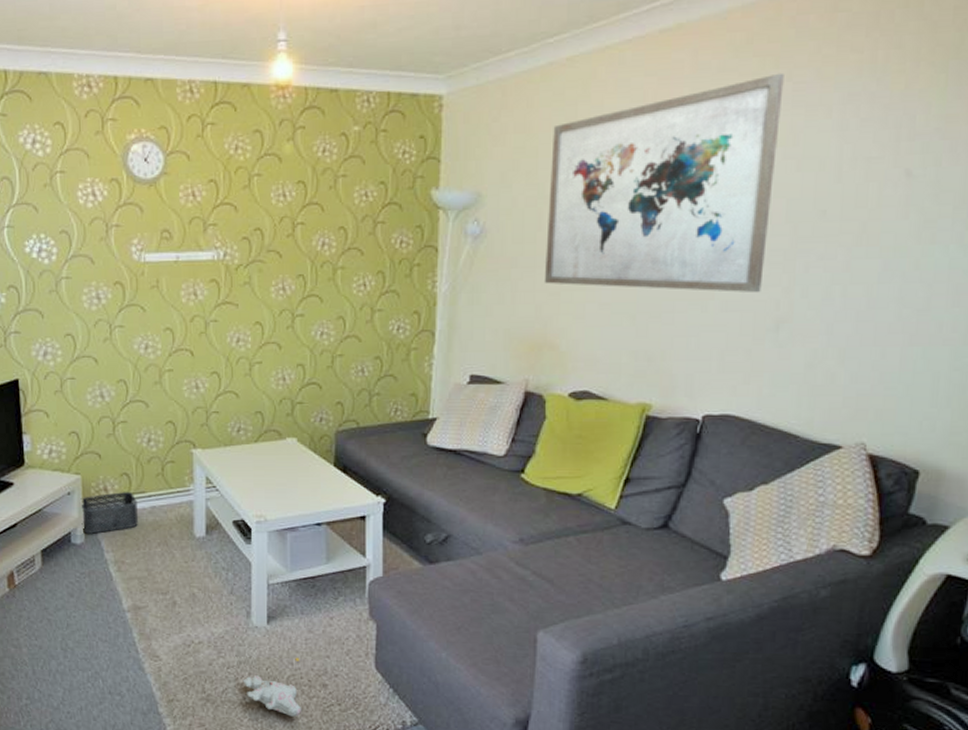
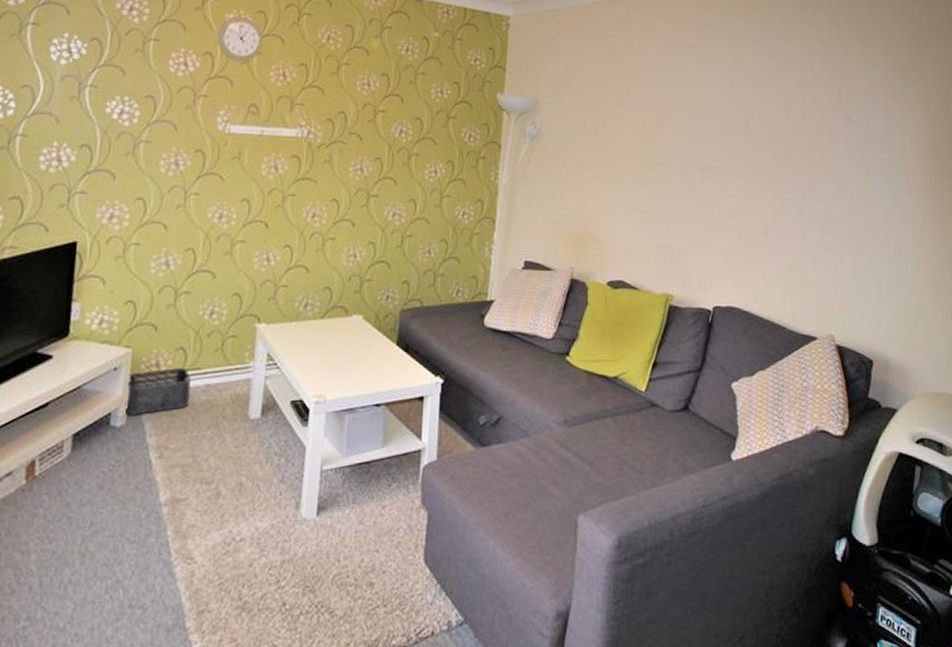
plush toy: present [242,657,301,717] -> none [284,553,348,623]
wall art: present [544,72,784,293] -> none [587,33,762,204]

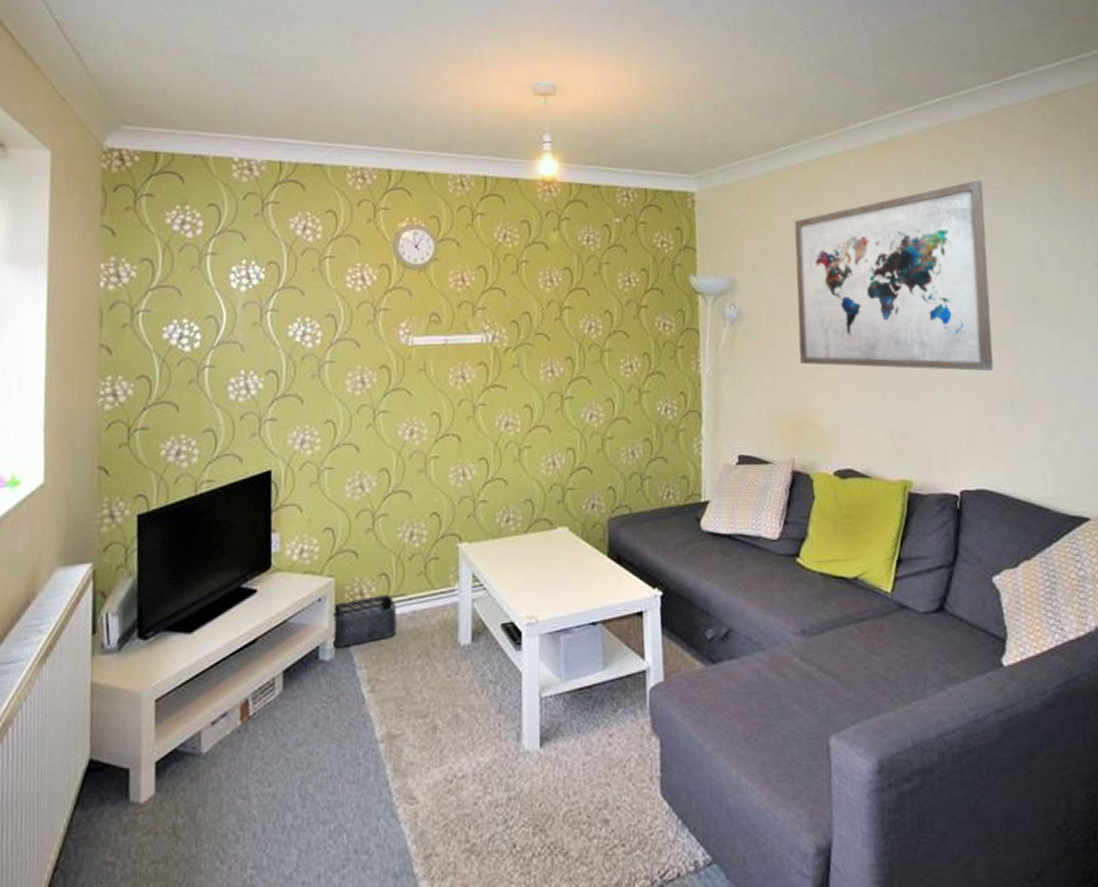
wall art: none [587,33,762,204] -> present [794,179,994,372]

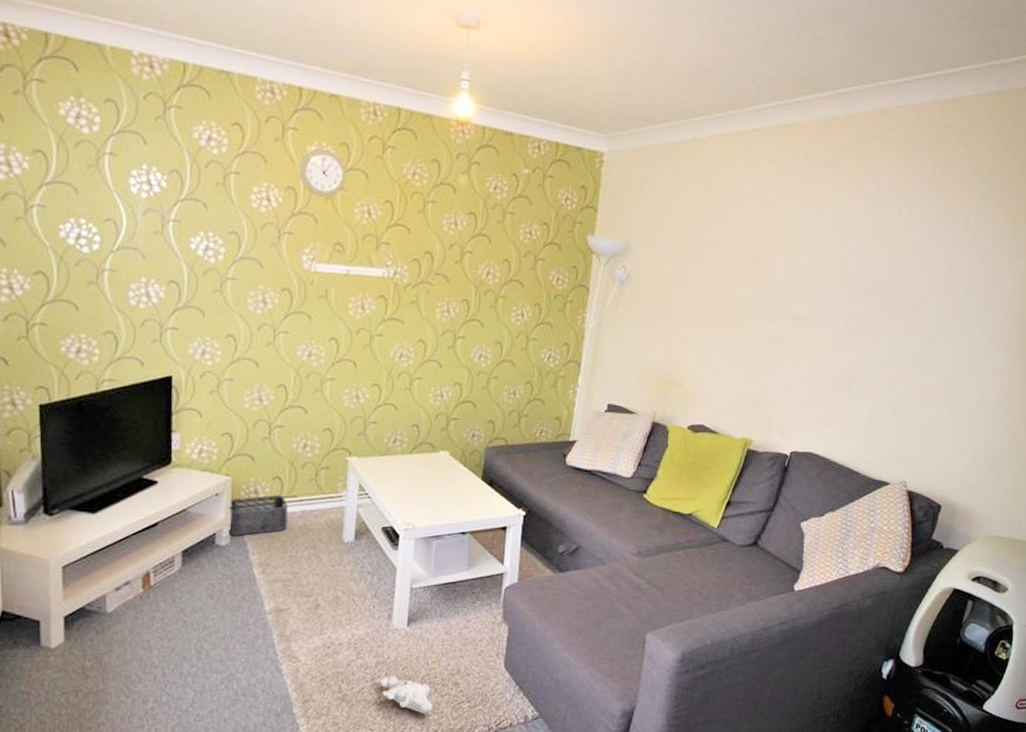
plush toy: none [512,788,580,866] -> present [379,658,436,714]
wall art: present [794,179,994,372] -> none [675,174,871,353]

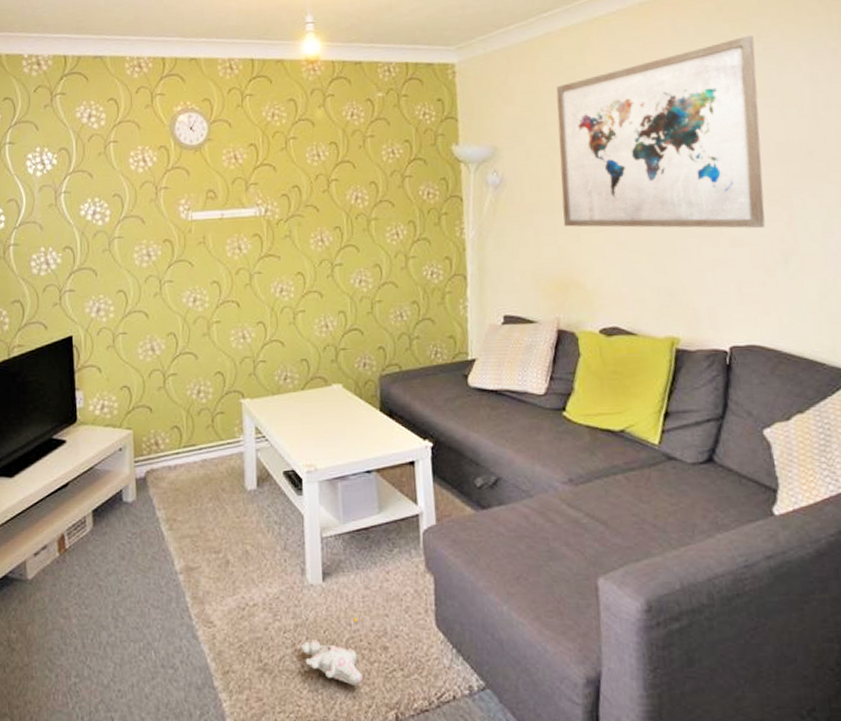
storage bin: present [228,494,288,536] -> none [132,444,189,491]
wall art: none [675,174,871,353] -> present [556,35,765,229]

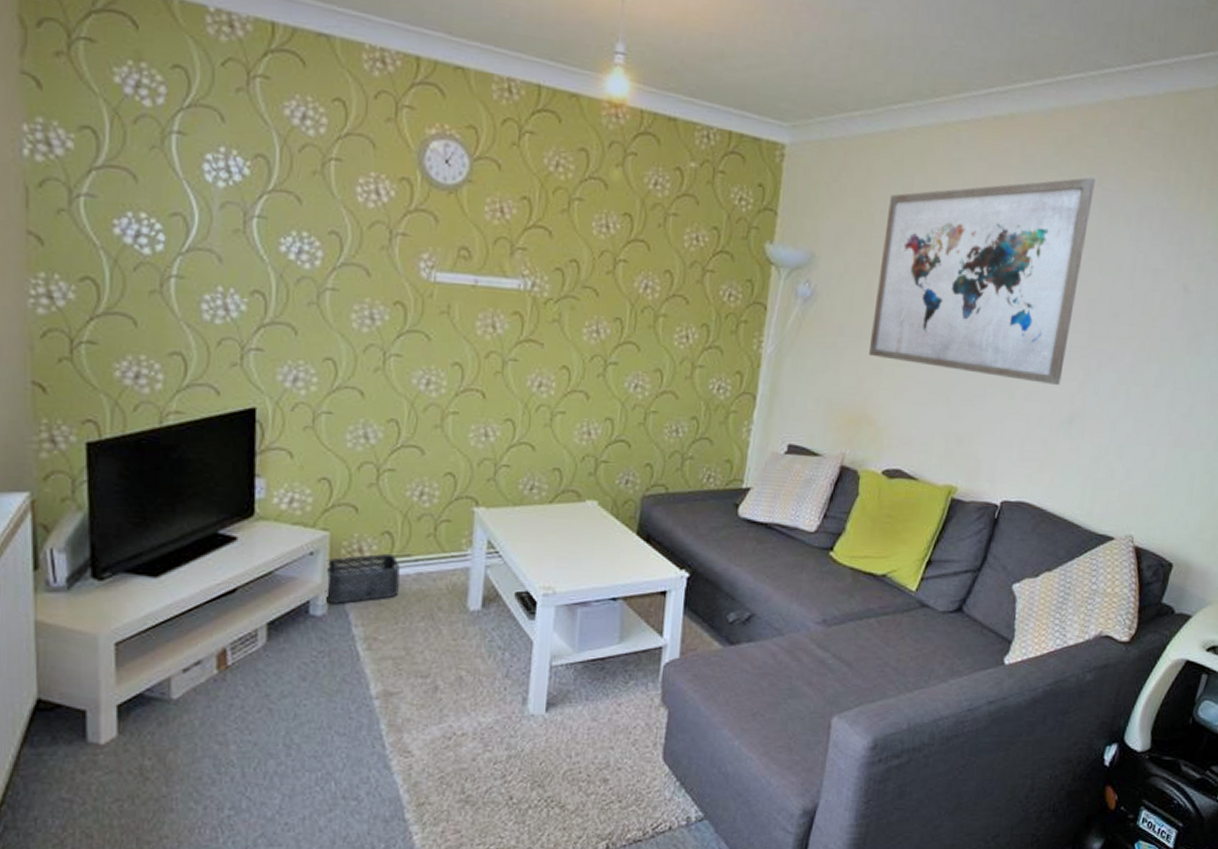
storage bin: none [132,444,189,491] -> present [325,553,400,604]
plush toy: present [300,618,363,685] -> none [511,750,580,817]

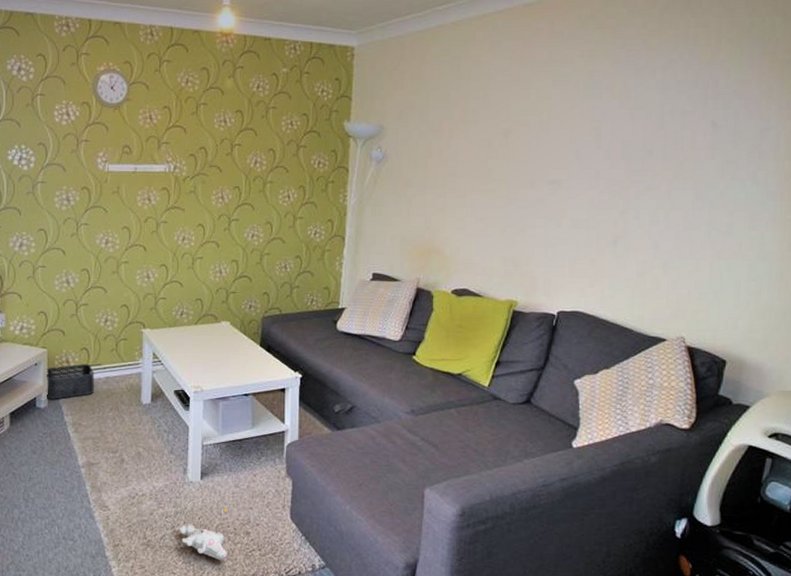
plush toy: none [511,750,580,817] -> present [178,509,228,560]
wall art: present [868,177,1096,386] -> none [432,42,619,214]

